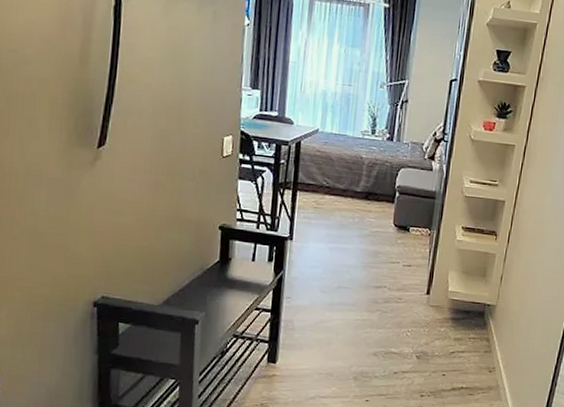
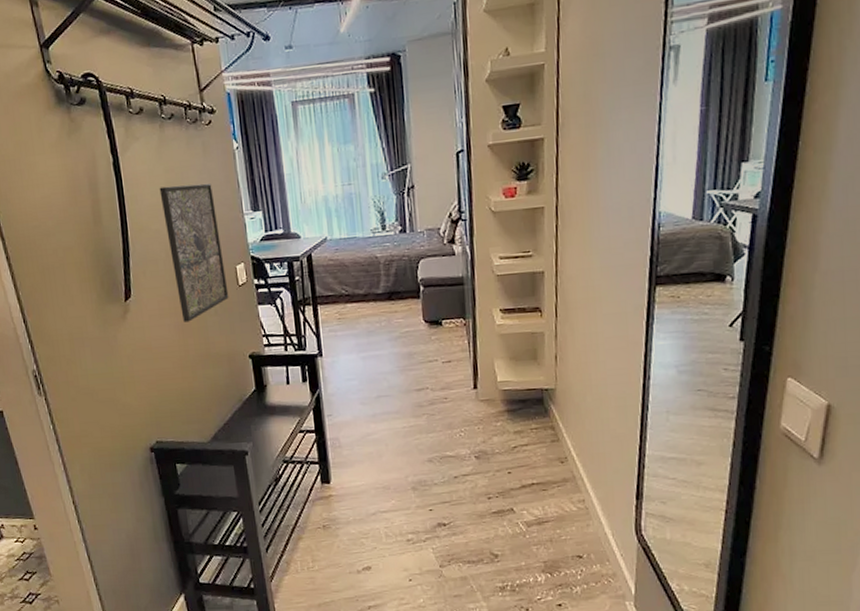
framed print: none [156,43,215,182] -> present [159,183,229,322]

